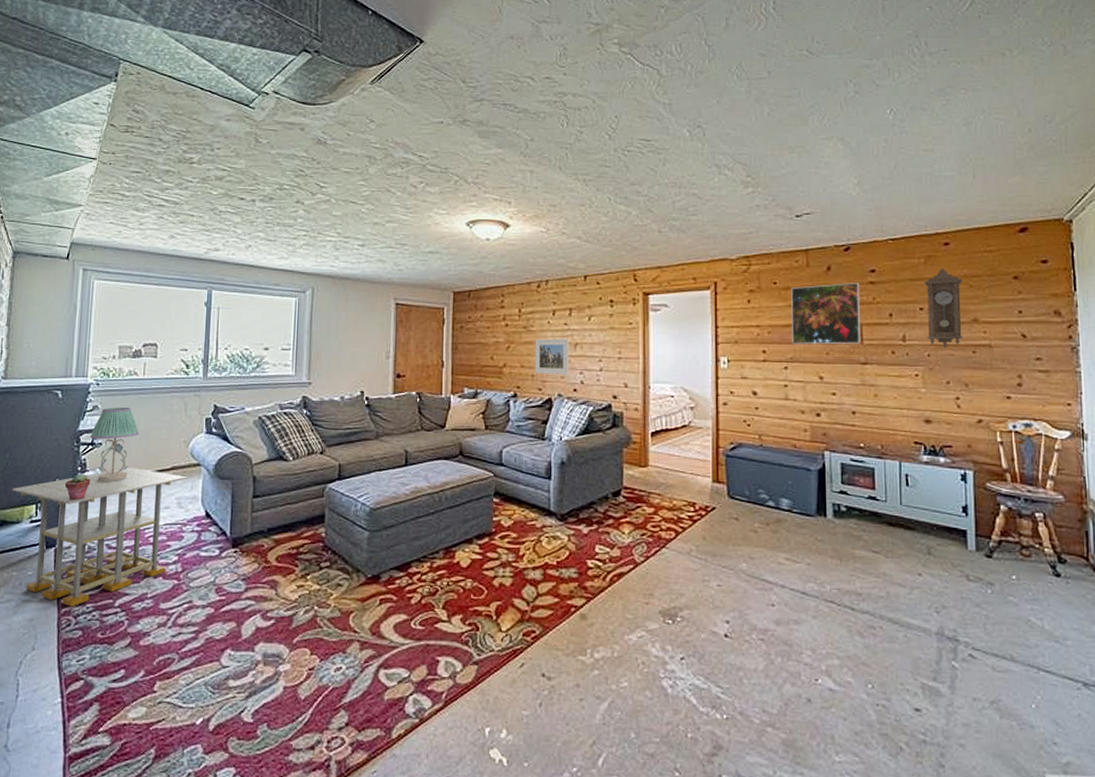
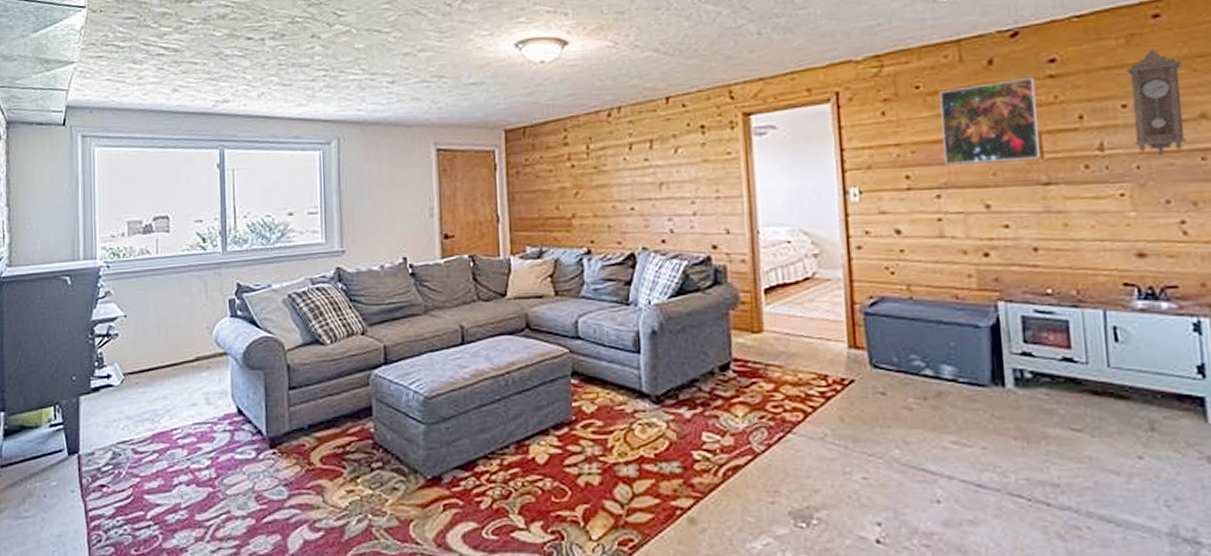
side table: present [12,467,188,607] -> none [27,359,214,521]
potted succulent: present [64,473,91,501] -> none [82,369,110,401]
table lamp: present [90,407,140,481] -> none [105,292,158,377]
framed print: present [534,338,569,375] -> none [609,177,654,224]

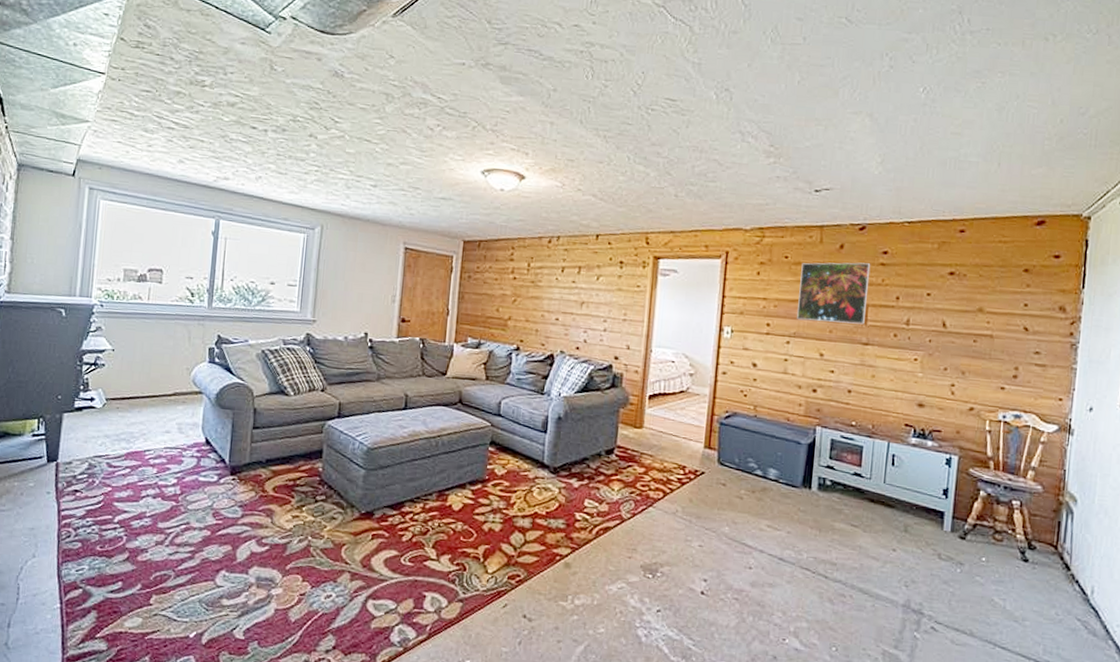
pendulum clock: present [1126,49,1188,155] -> none [930,255,973,335]

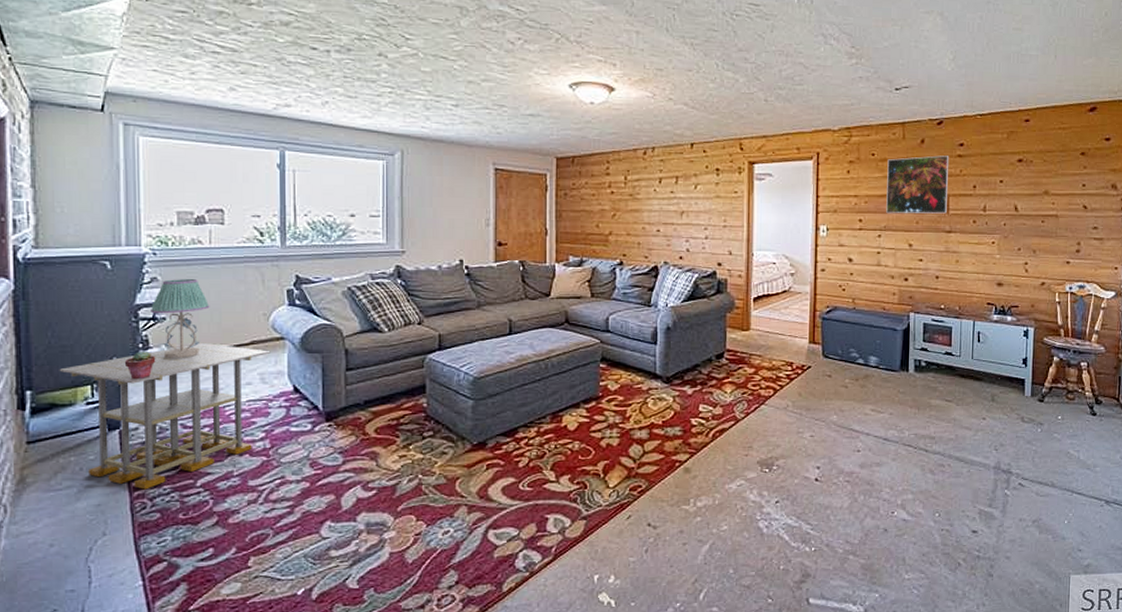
side table: none [14,389,189,520] -> present [59,342,271,490]
potted succulent: none [67,392,93,418] -> present [124,350,156,380]
table lamp: none [93,329,143,402] -> present [151,279,210,358]

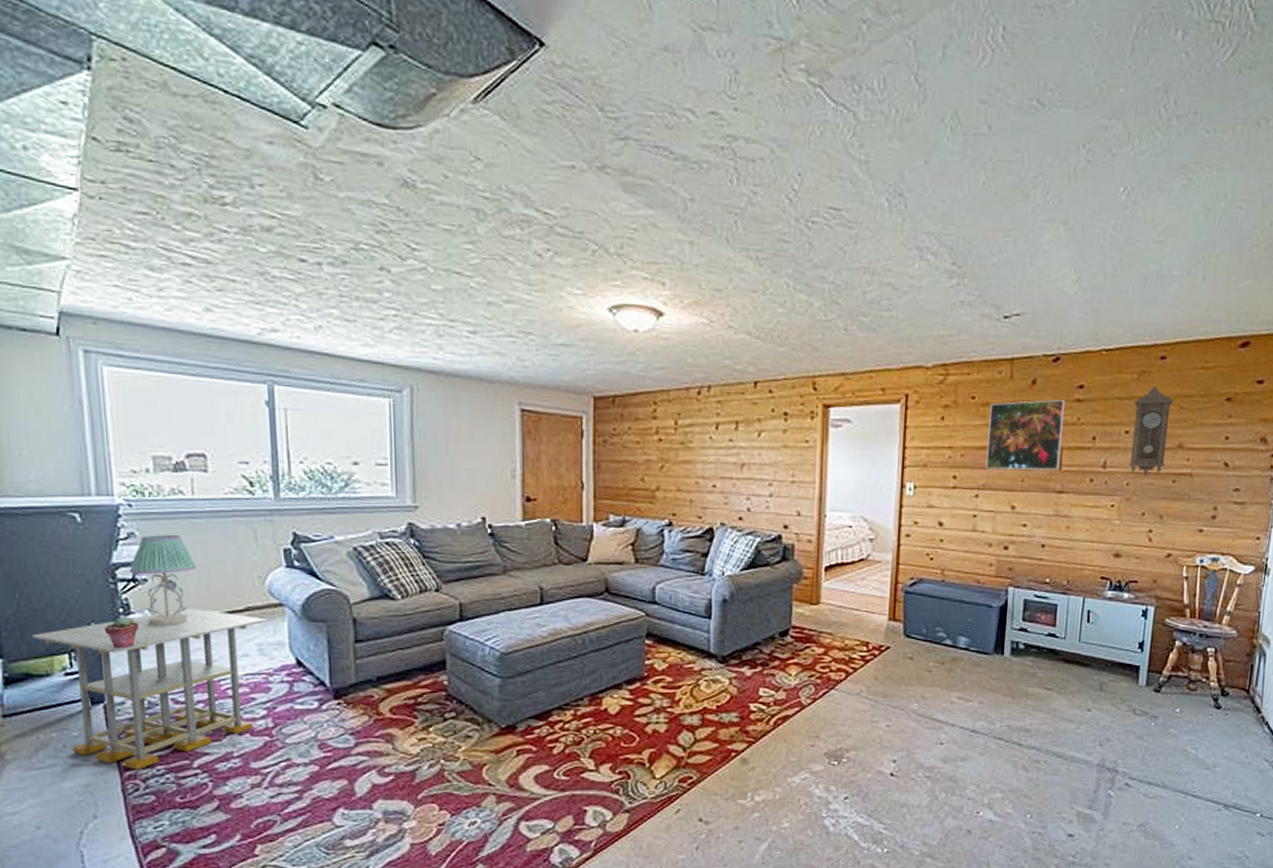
pendulum clock: none [1004,143,1038,217] -> present [1128,386,1174,476]

